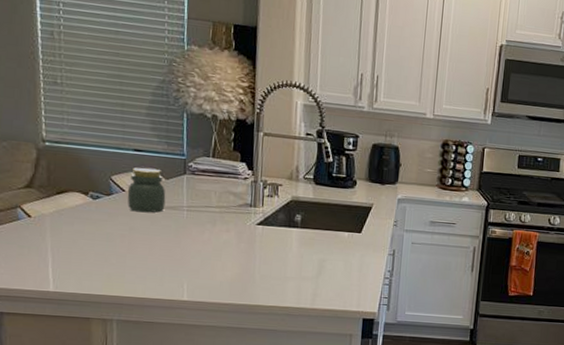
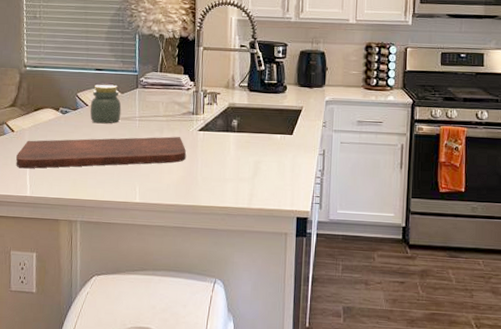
cutting board: none [34,227,242,261] -> present [16,136,186,169]

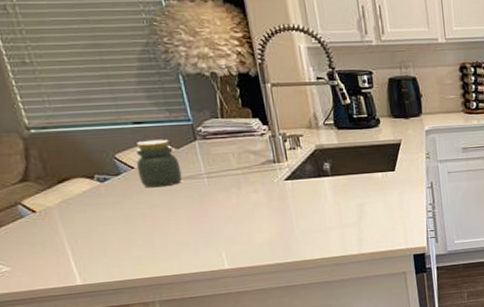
cutting board: present [16,136,186,169] -> none [48,190,276,254]

